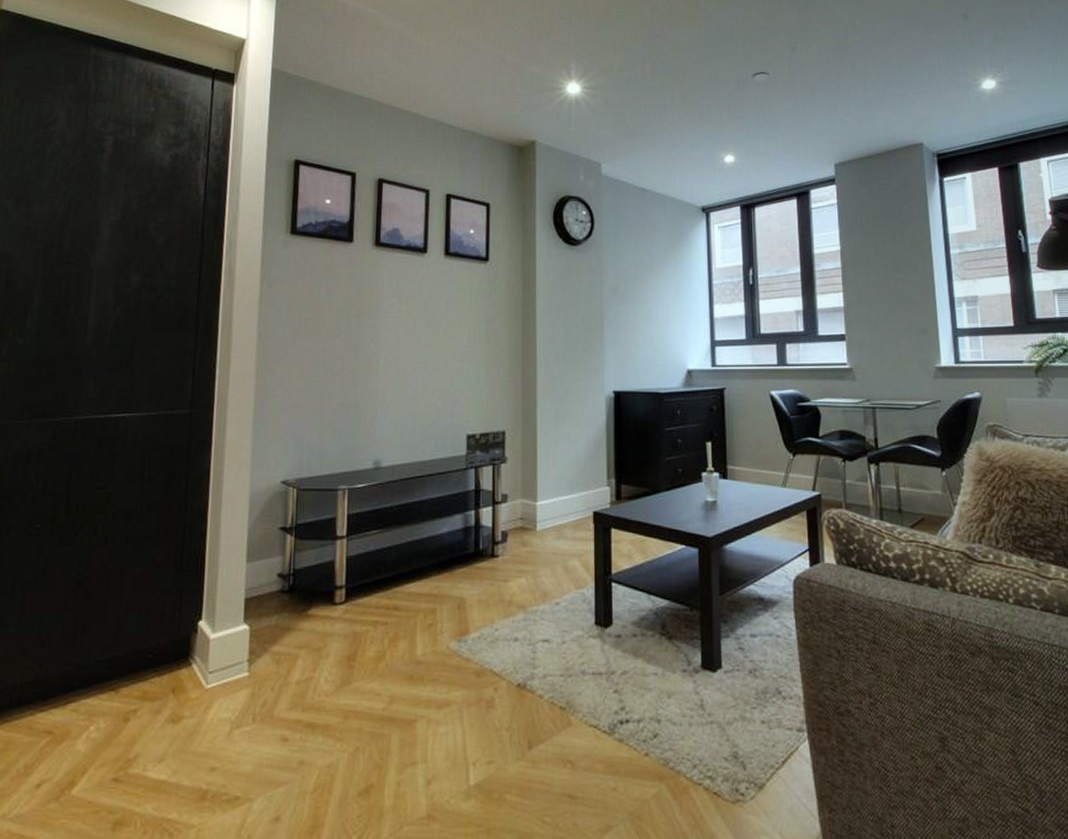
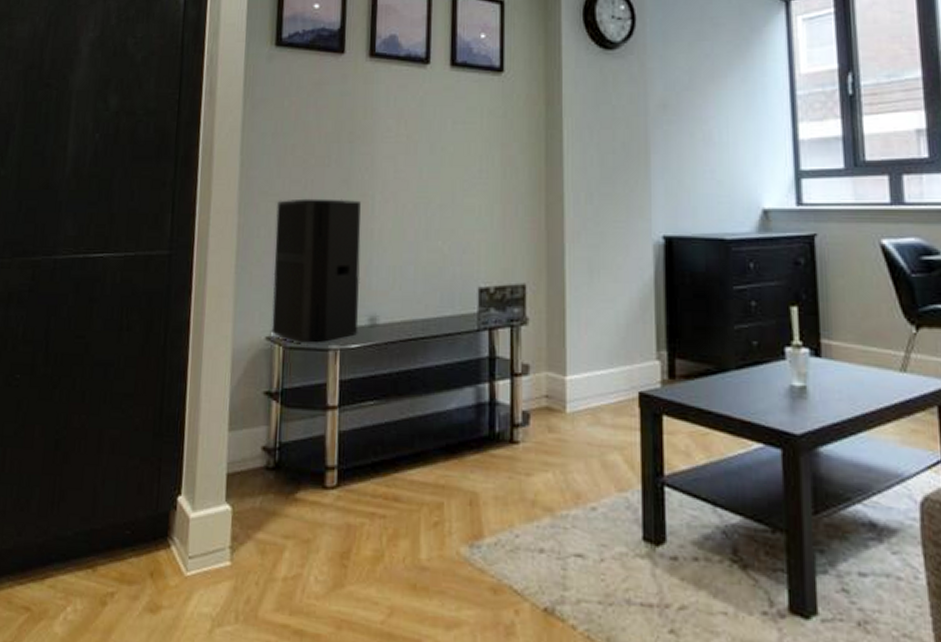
speaker: none [286,364,367,485] -> present [271,198,361,343]

